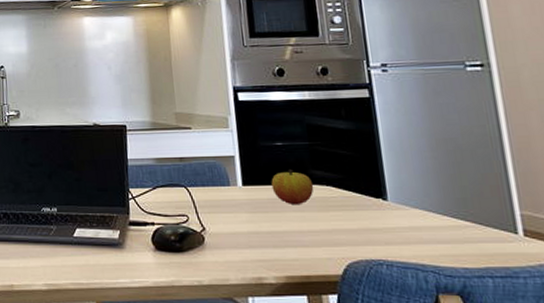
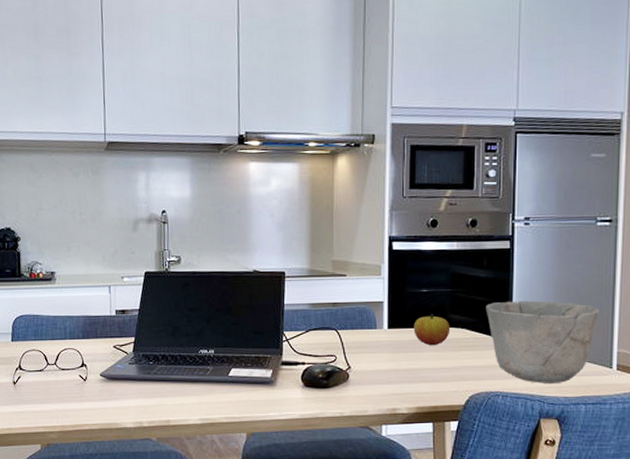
ceramic bowl: none [351,154,490,251] -> present [486,300,600,383]

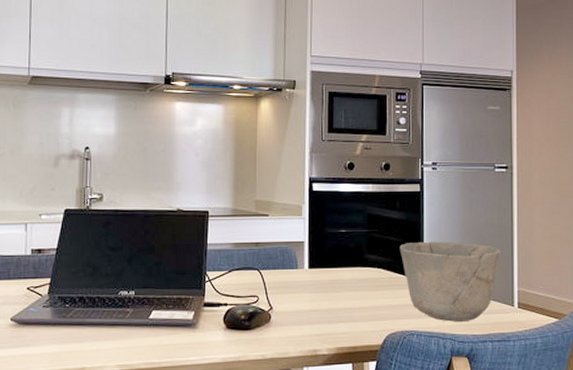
apple: present [413,314,451,346] -> none [333,254,368,286]

